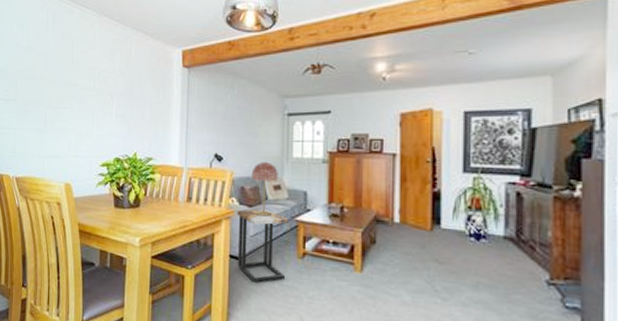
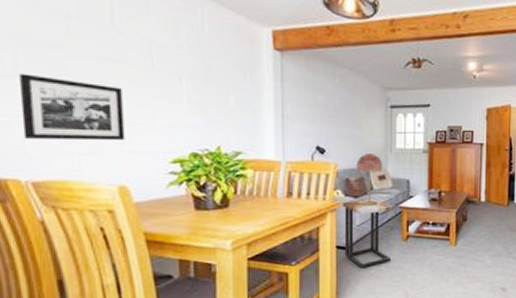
picture frame: none [15,98,74,146] -> present [19,73,125,140]

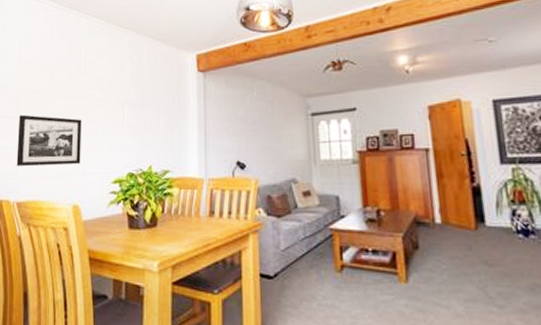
side table: present [342,199,393,269] -> none [265,219,324,304]
table lamp: present [356,154,382,206] -> none [278,167,307,227]

